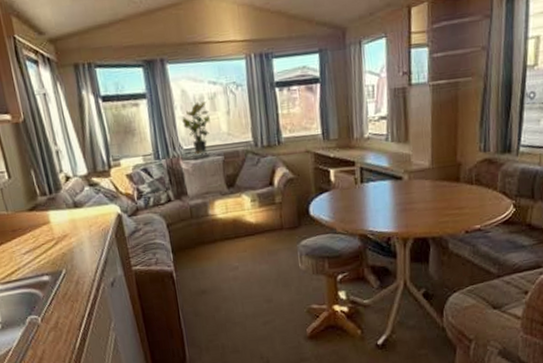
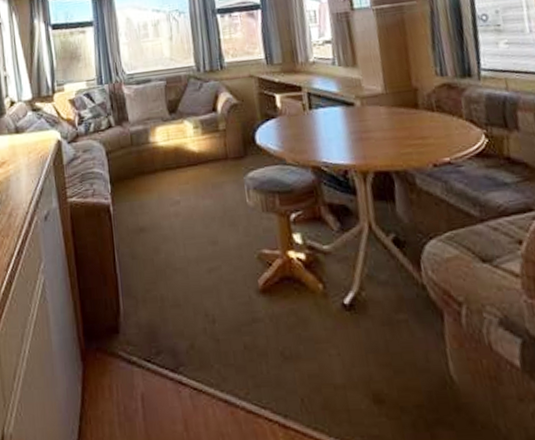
potted plant: present [181,101,210,155] -> none [125,28,153,80]

